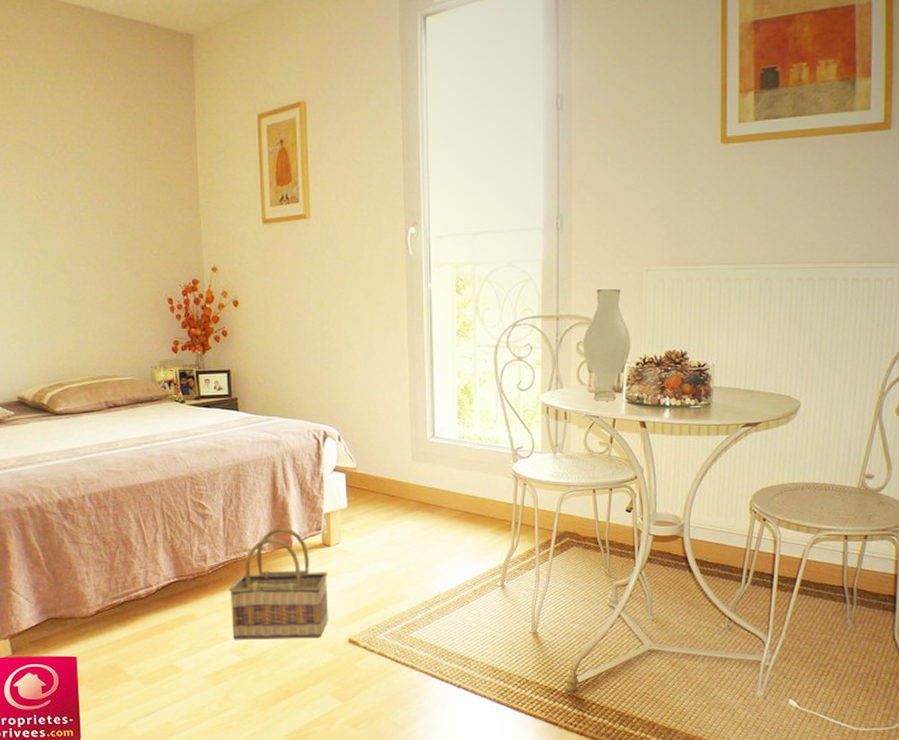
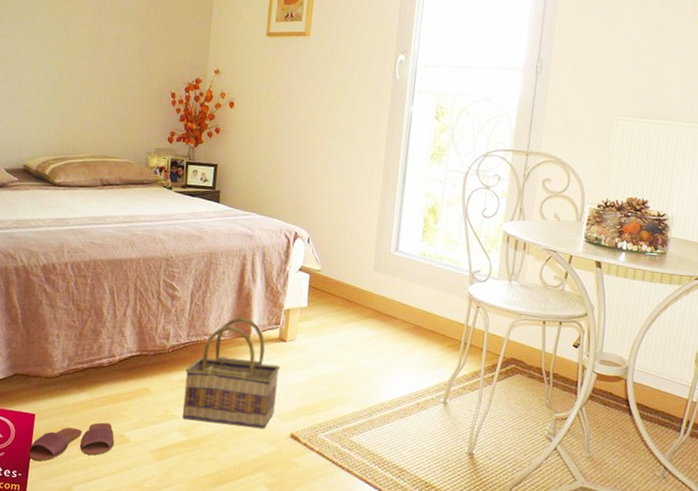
slippers: none [75,655,166,704] -> present [27,422,115,461]
vase: present [583,289,631,401] -> none [548,132,596,239]

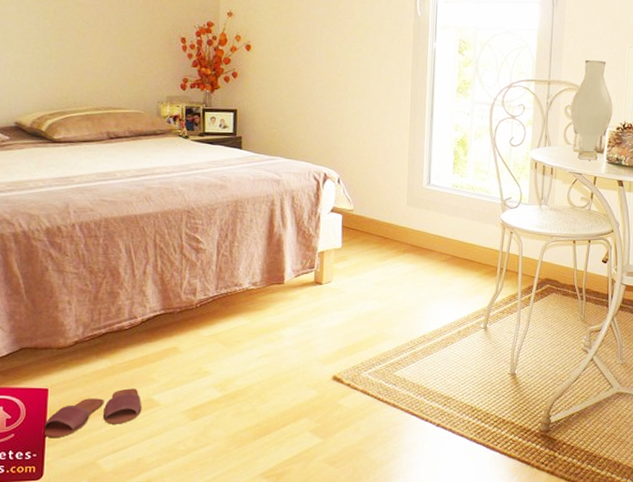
basket: present [182,316,280,429] -> none [215,264,318,375]
vase: none [548,132,596,239] -> present [570,60,613,161]

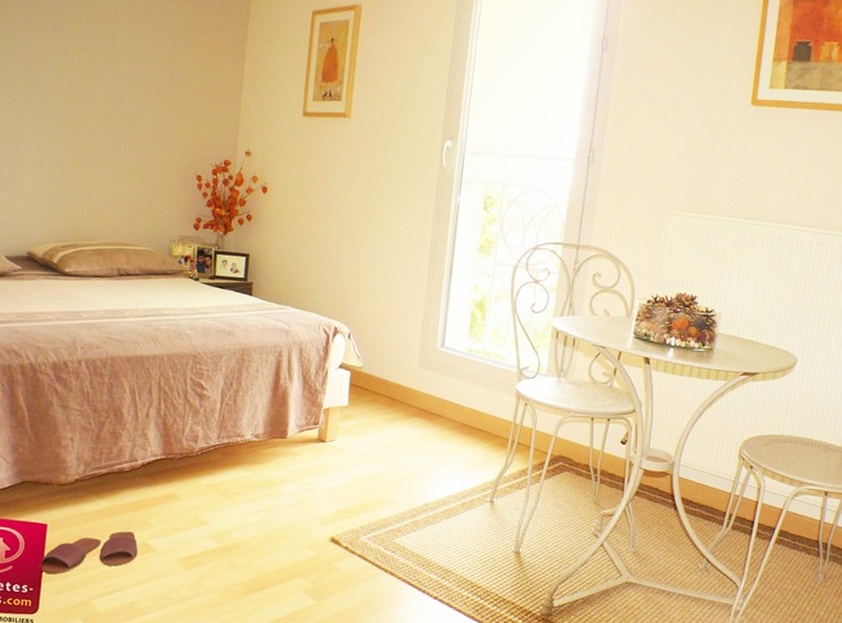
vase: present [570,60,613,161] -> none [597,225,646,334]

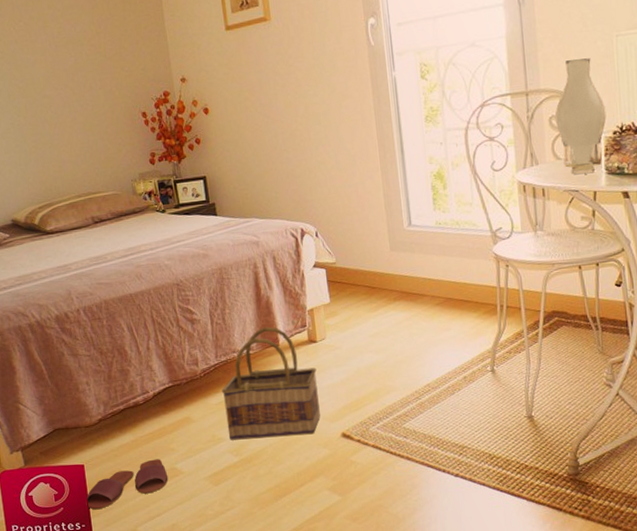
basket: none [213,416,319,534] -> present [221,326,320,441]
vase: none [597,225,646,334] -> present [555,58,607,175]

